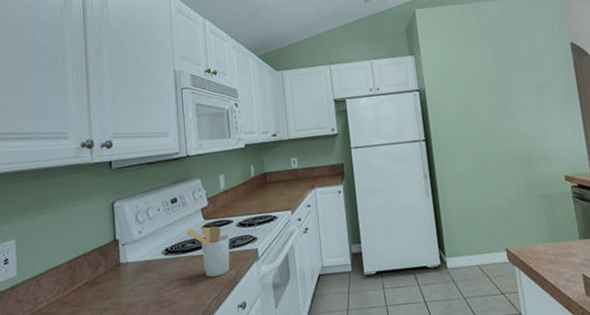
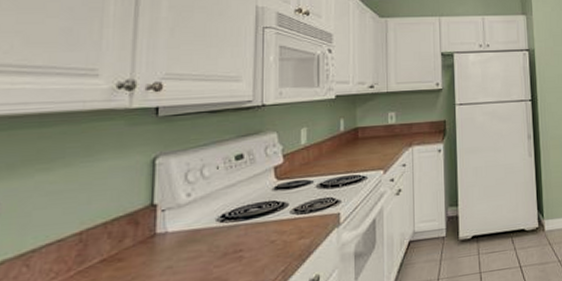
utensil holder: present [186,225,230,277] -> none [251,187,306,248]

